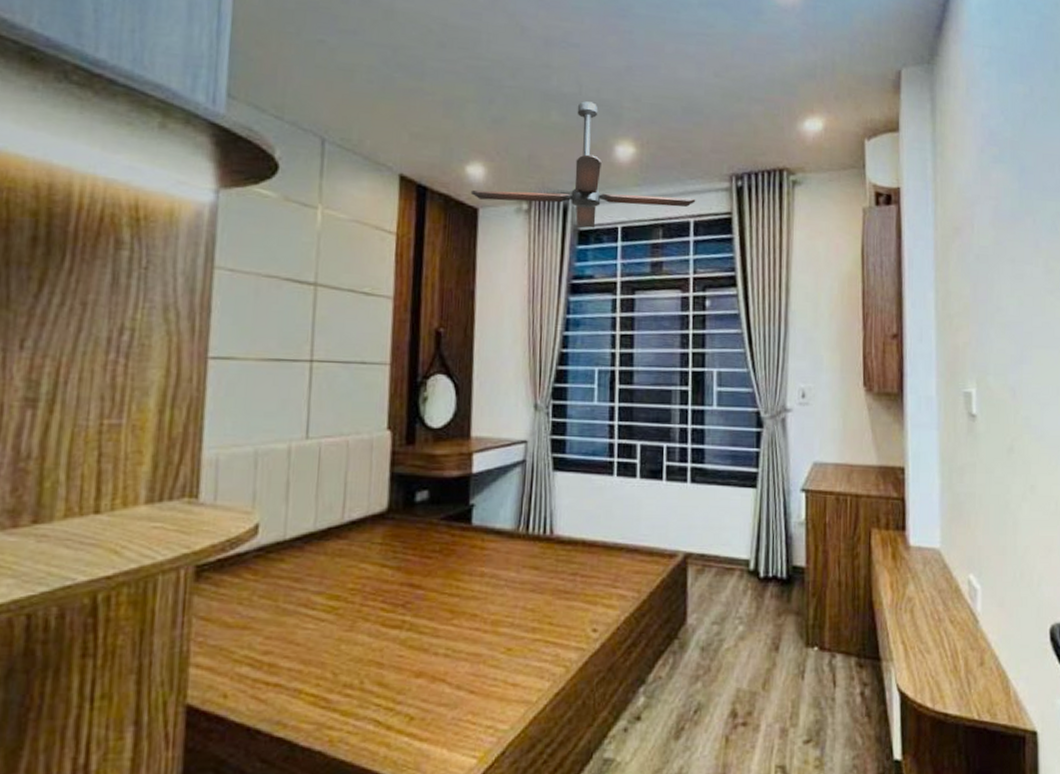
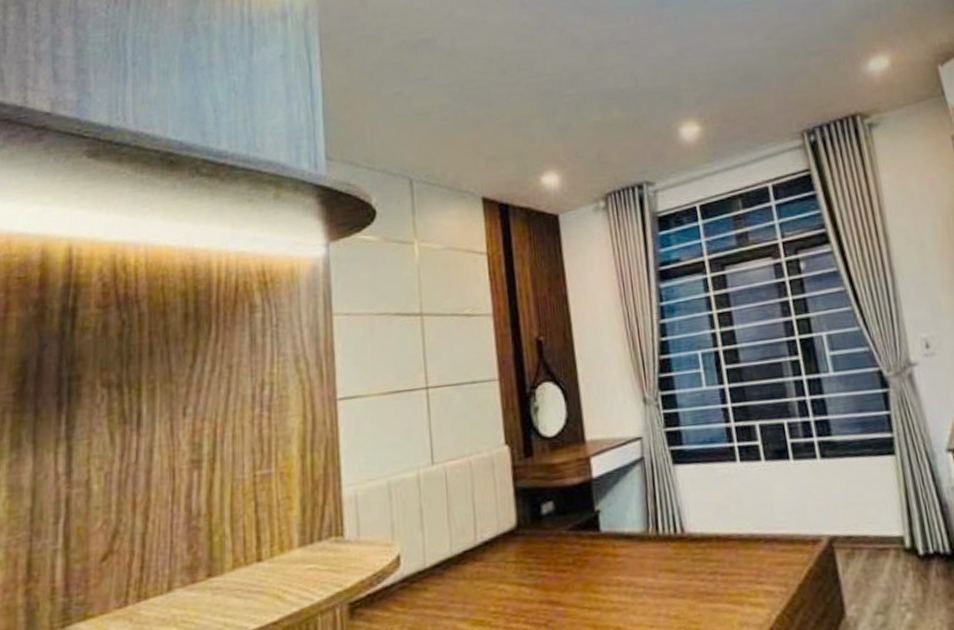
ceiling fan: present [470,101,696,228] -> none [549,91,771,214]

